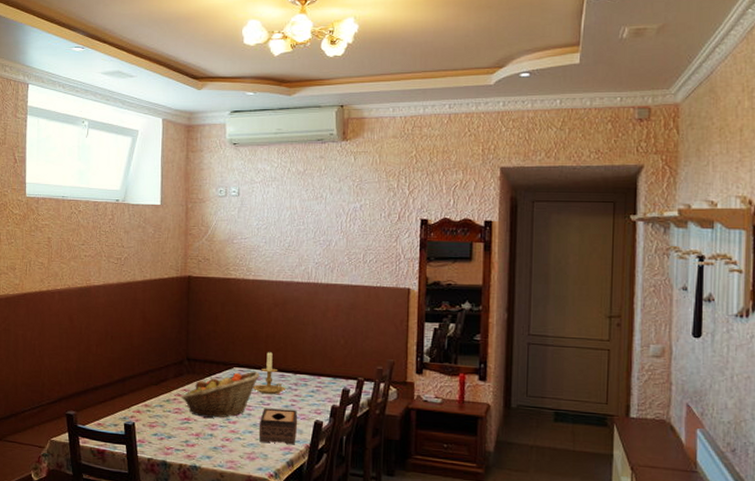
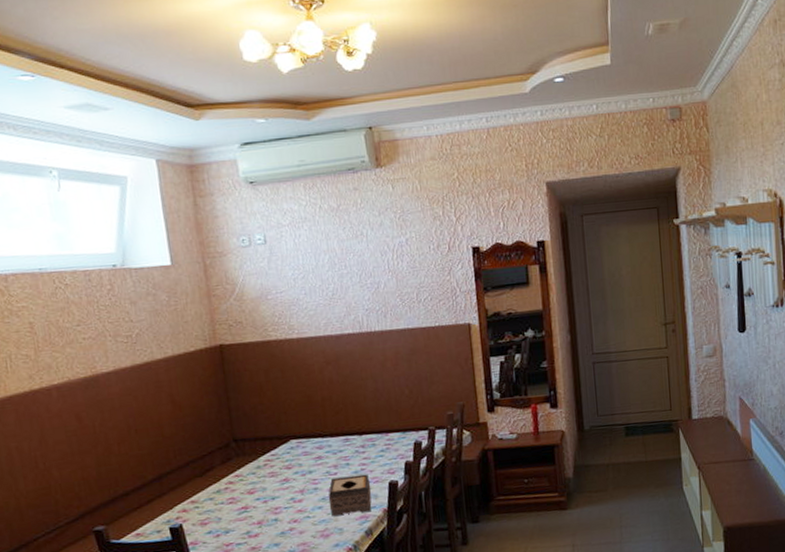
fruit basket: present [182,371,260,419] -> none [234,439,322,503]
candle holder: present [252,351,285,395] -> none [315,415,352,464]

